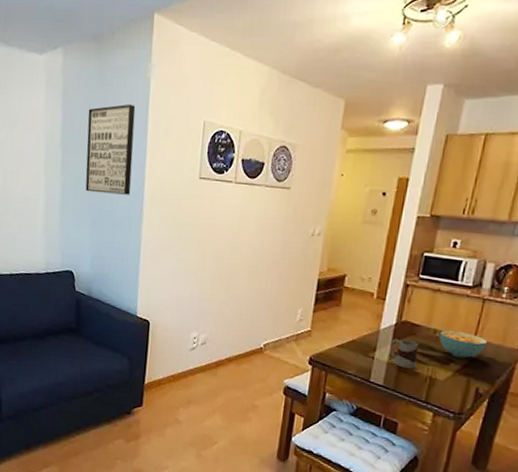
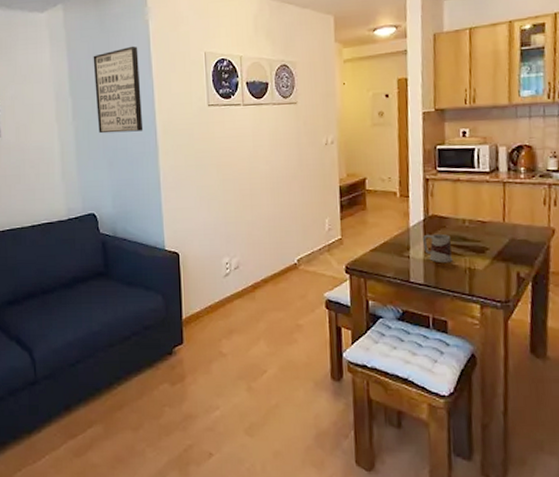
cereal bowl: present [439,329,488,359] -> none [468,217,518,245]

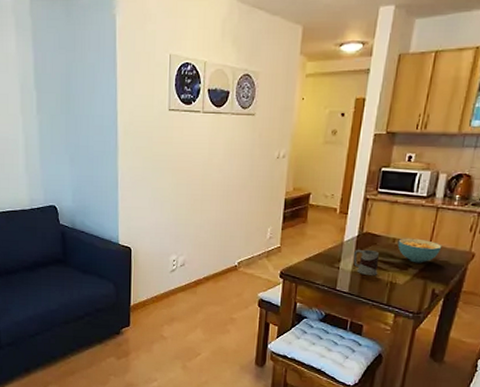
wall art: present [93,46,144,134] -> none [58,41,105,130]
cereal bowl: none [468,217,518,245] -> present [397,238,442,263]

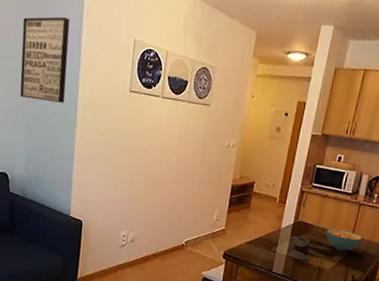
wall art: none [58,41,105,130] -> present [20,16,70,103]

